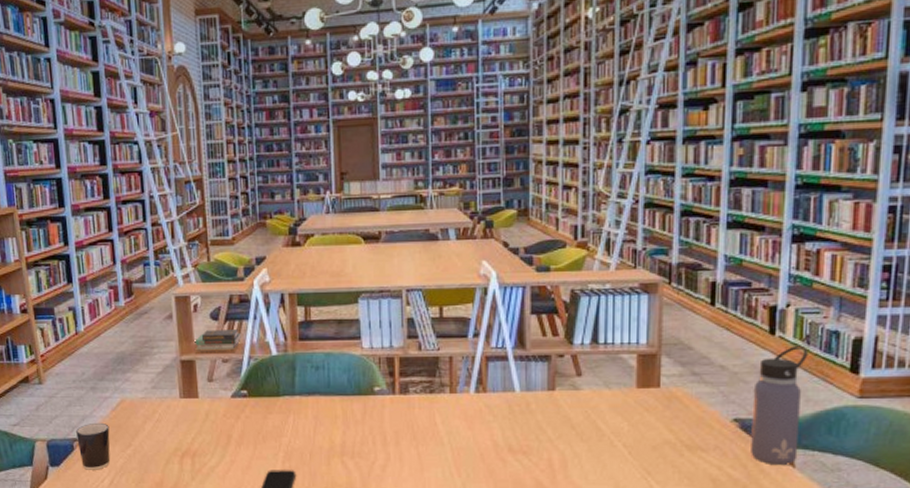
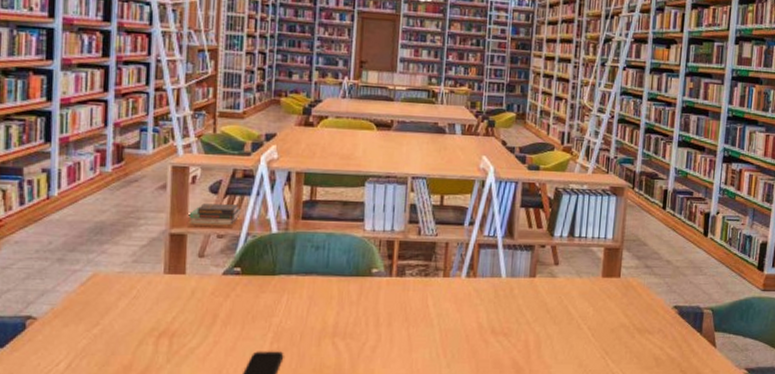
mug: present [76,422,111,470] -> none [31,298,75,352]
water bottle: present [751,345,808,466] -> none [685,246,730,346]

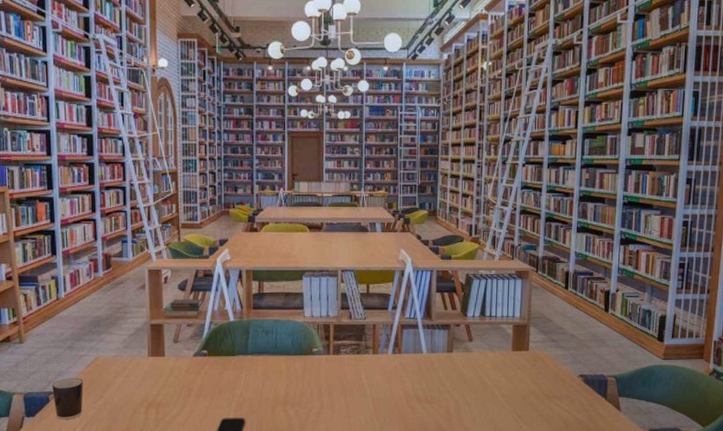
mug: none [31,298,75,352] -> present [52,377,83,420]

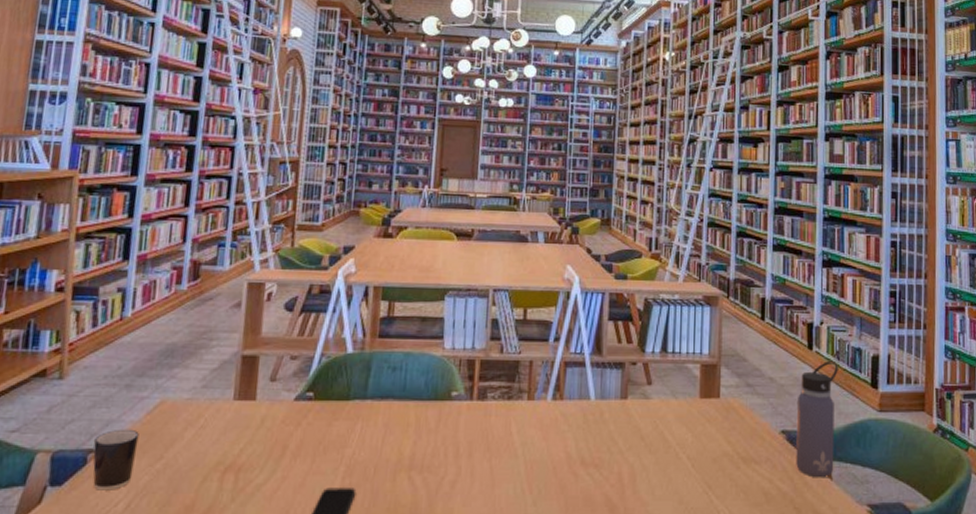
books: present [163,299,204,320] -> none [259,322,316,350]
water bottle: none [591,320,630,410] -> present [796,360,838,478]

